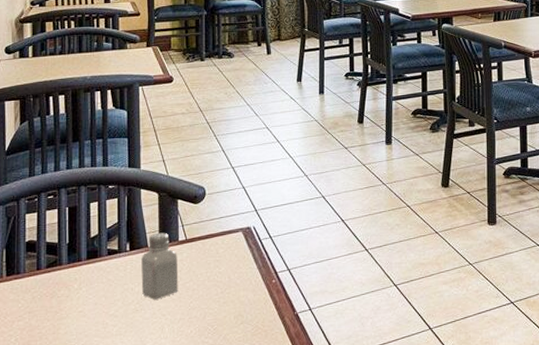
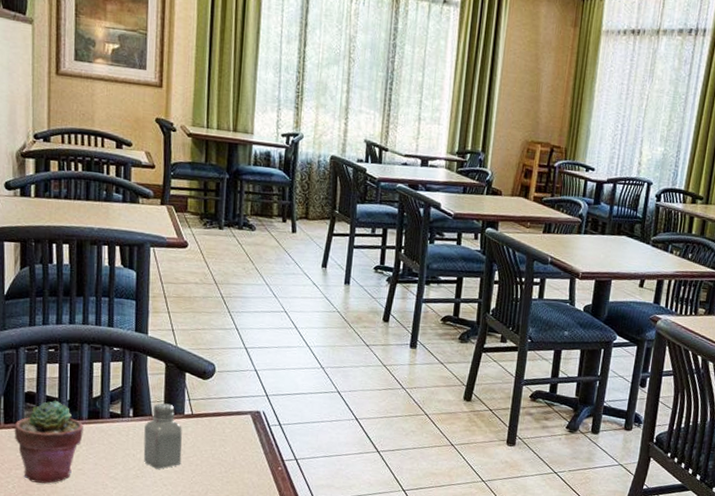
potted succulent: none [16,245,83,332] -> present [14,400,83,484]

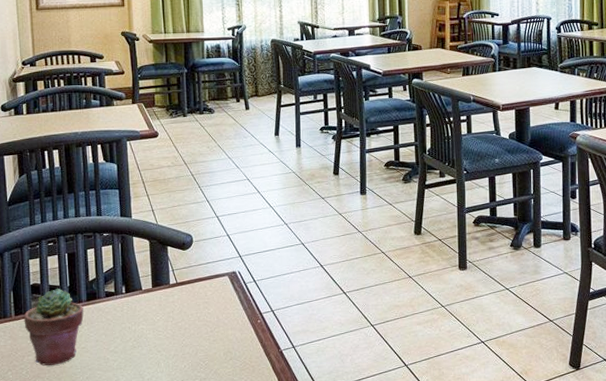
saltshaker: present [143,403,183,469] -> none [136,276,172,338]

